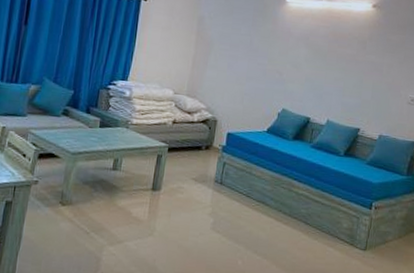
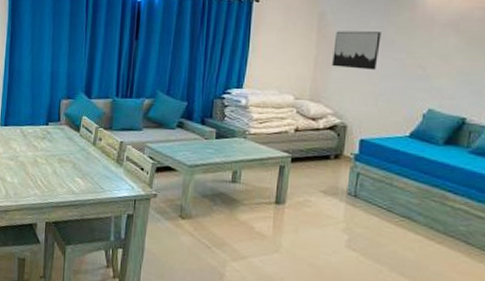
wall art: none [207,35,249,72] -> present [332,31,381,70]

